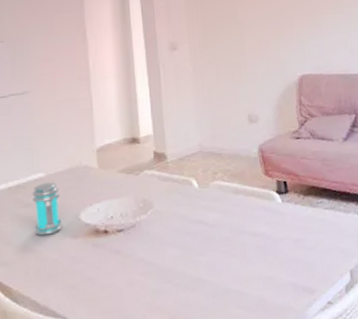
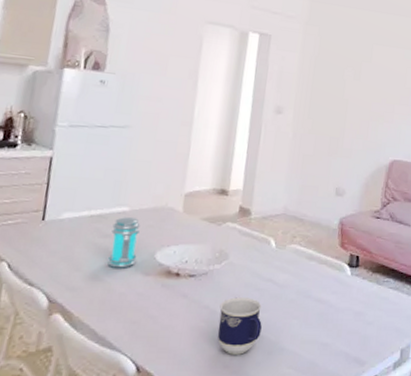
cup: none [154,243,201,304] -> present [218,297,262,355]

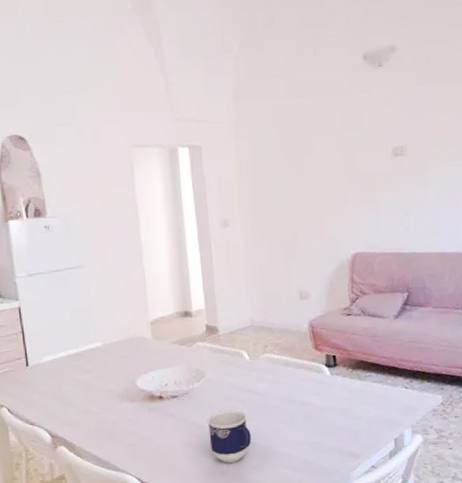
jar: present [107,217,140,268] -> none [90,351,120,400]

